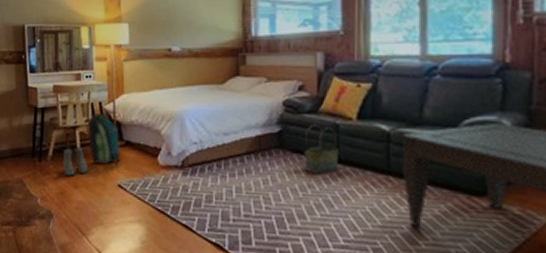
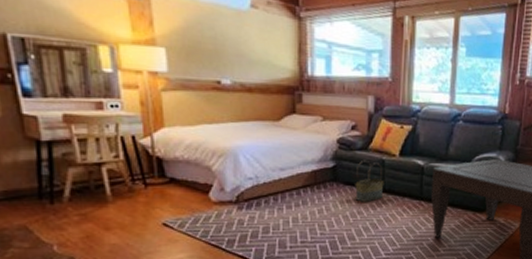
boots: present [62,146,88,176] -> none [85,184,122,218]
backpack: present [87,112,121,165] -> none [116,147,164,204]

